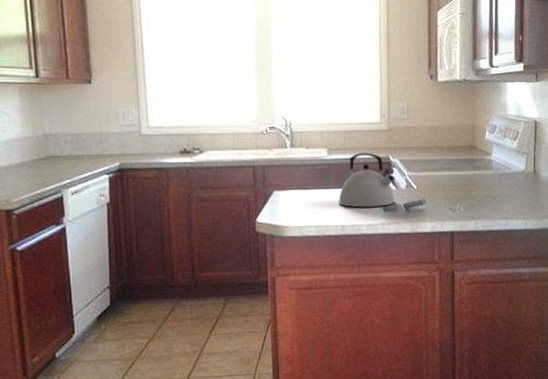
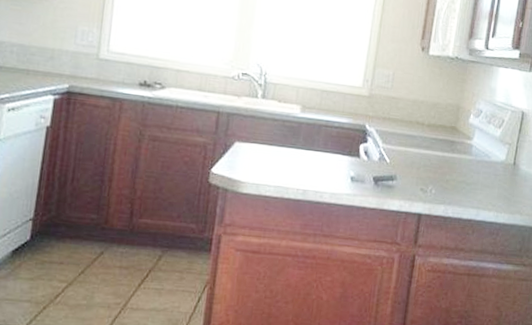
kettle: present [339,152,395,208] -> none [304,115,368,176]

